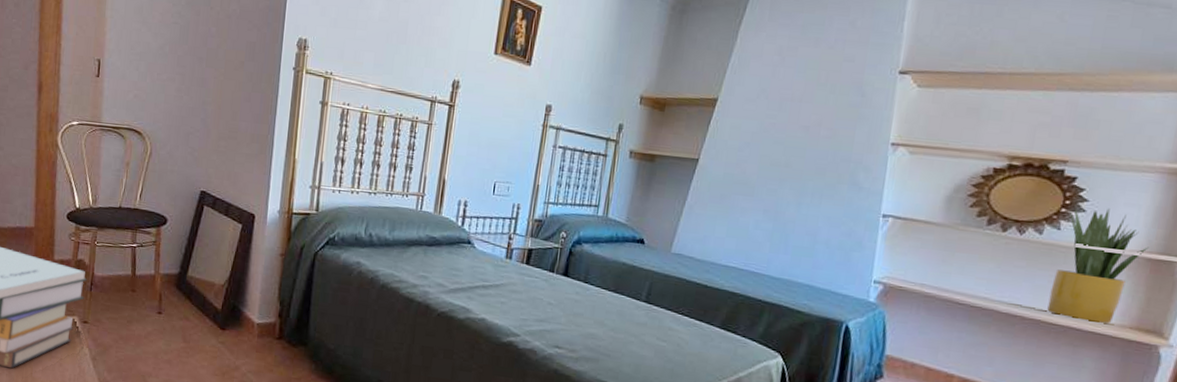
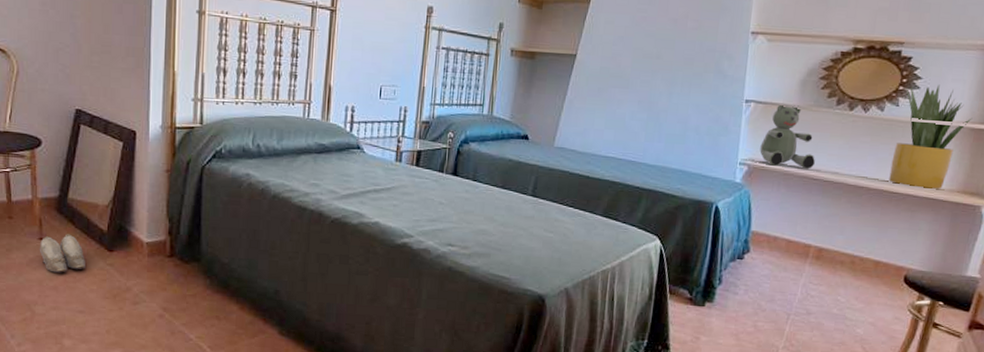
slippers: none [157,310,199,347] -> present [39,234,85,273]
teddy bear: none [897,220,961,293] -> present [760,103,815,169]

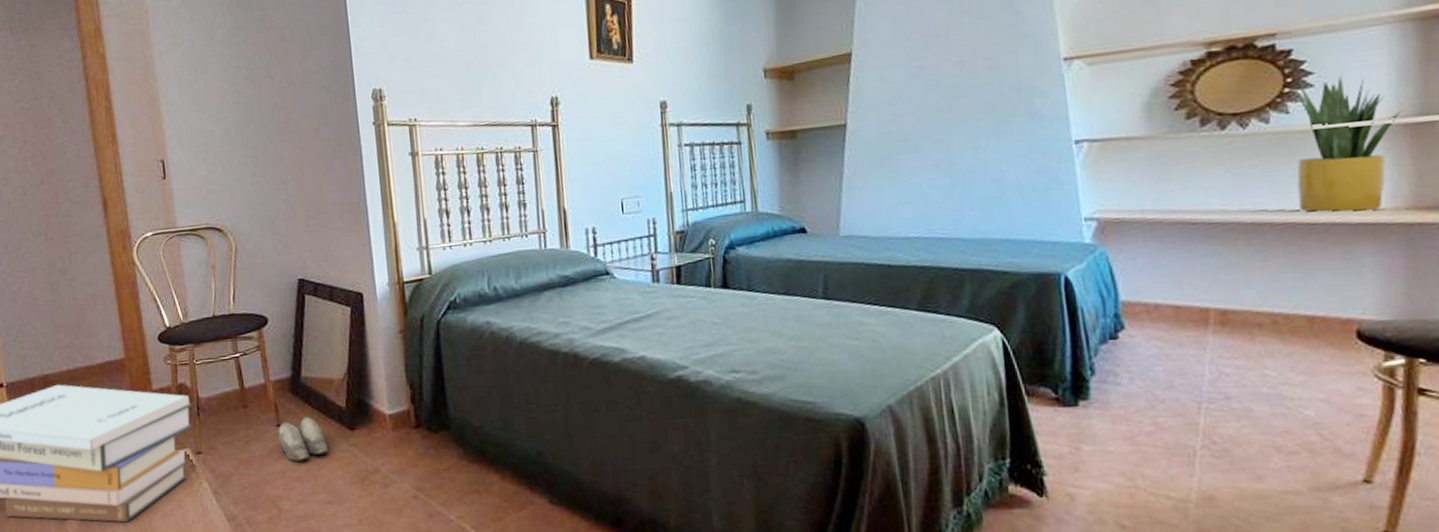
teddy bear: present [760,103,815,169] -> none [1108,135,1188,216]

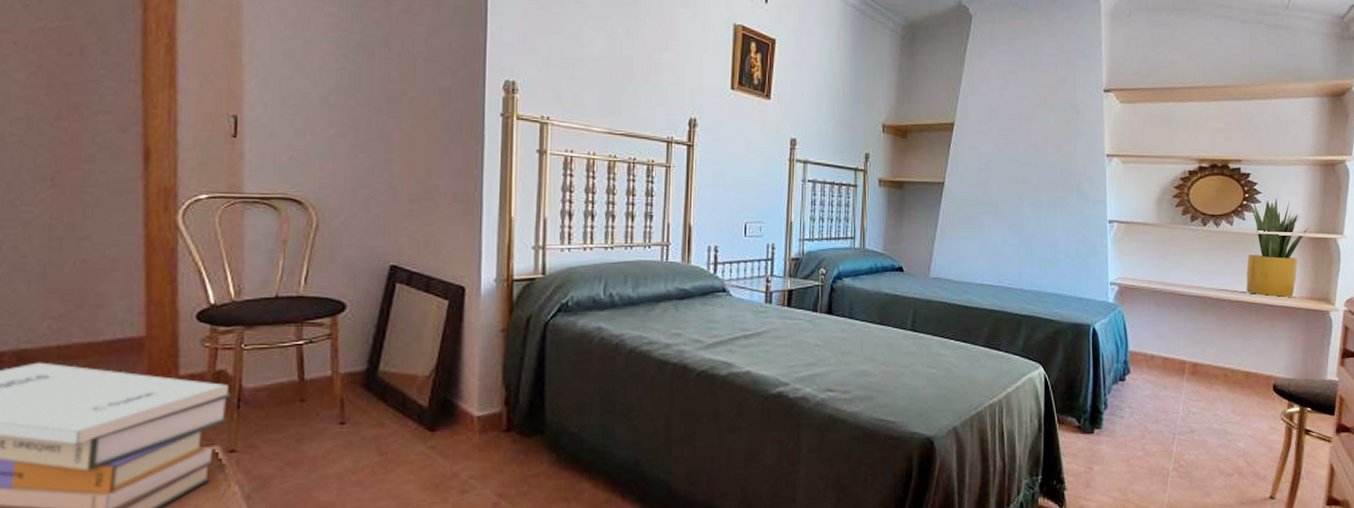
slippers: present [278,416,328,462] -> none [339,414,400,464]

